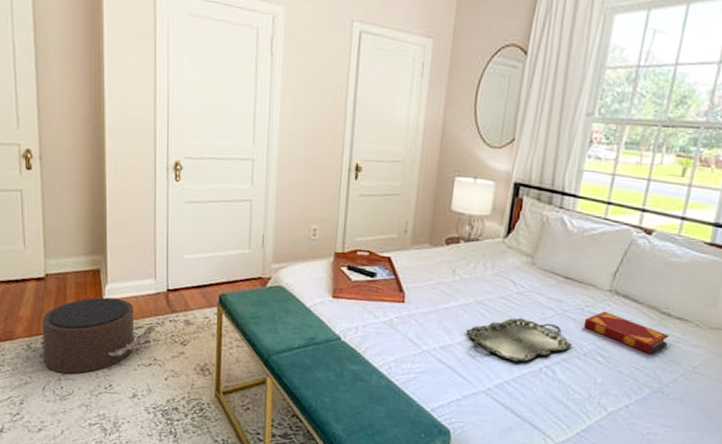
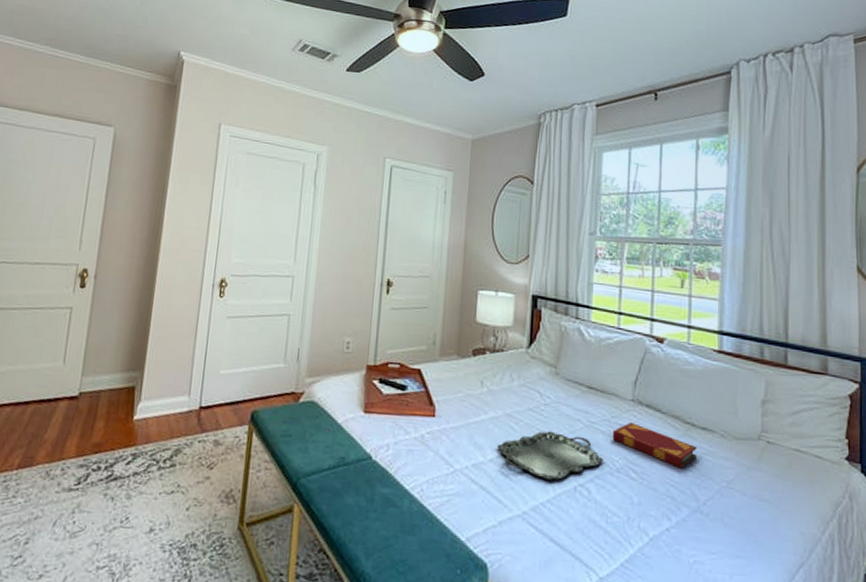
pouf: present [41,297,151,374] -> none [59,416,178,505]

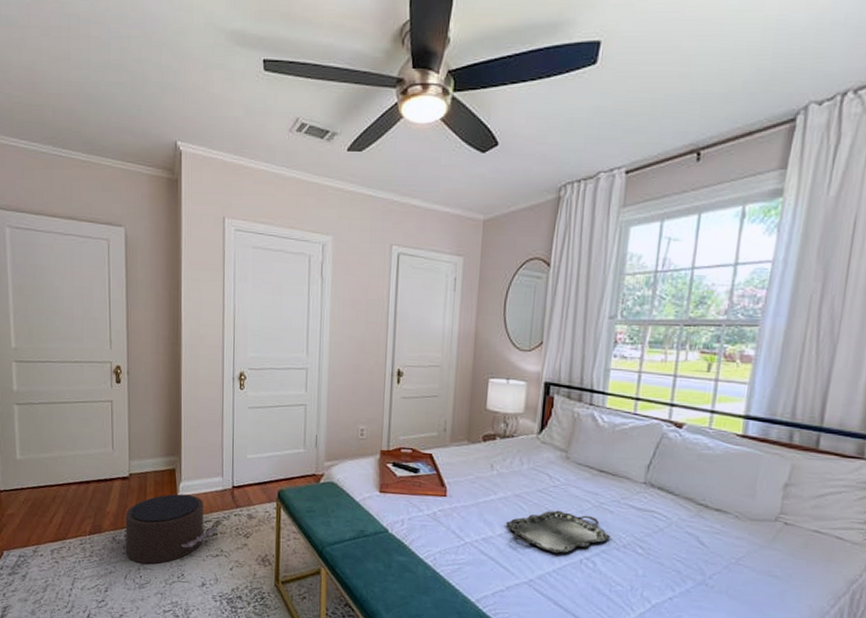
pouf: none [59,416,178,505] -> present [124,493,219,564]
hardback book: present [612,422,697,469] -> none [621,503,708,546]

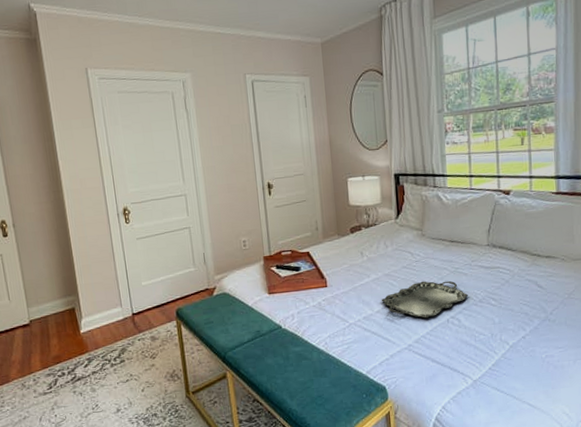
pouf: present [124,493,219,564] -> none [31,329,125,403]

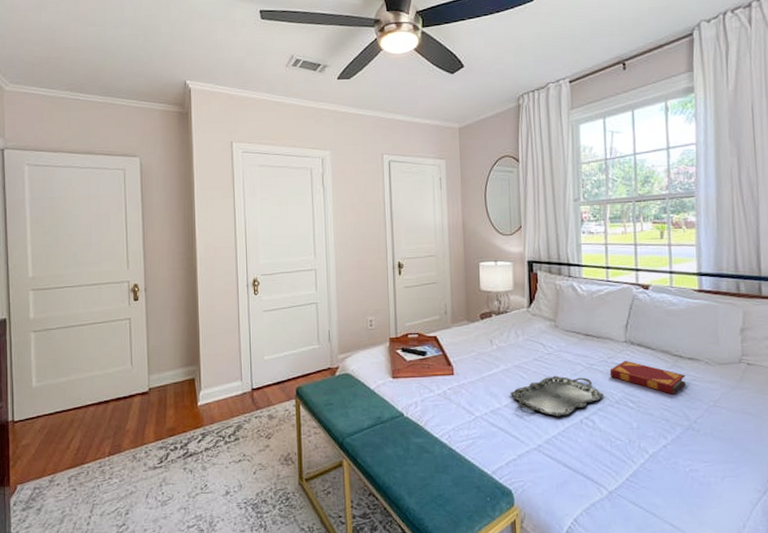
hardback book: none [473,262,543,291] -> present [609,361,686,395]

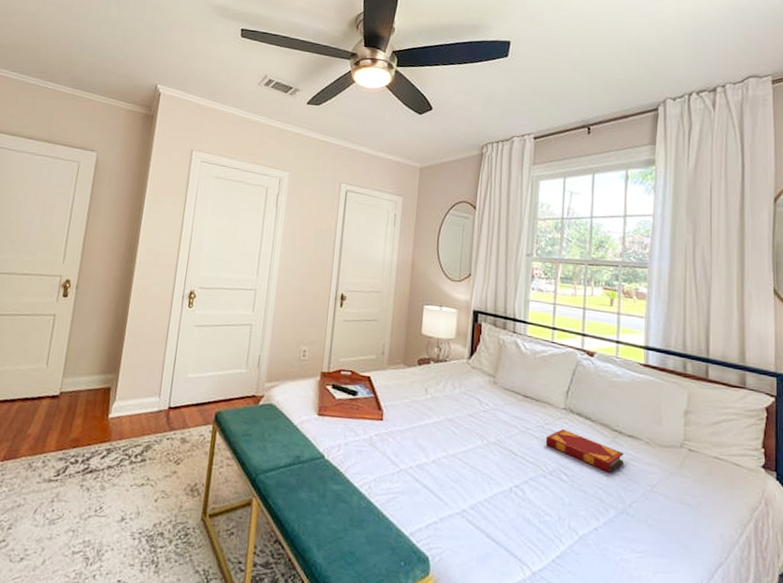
serving tray: present [511,375,604,417] -> none [440,435,538,481]

